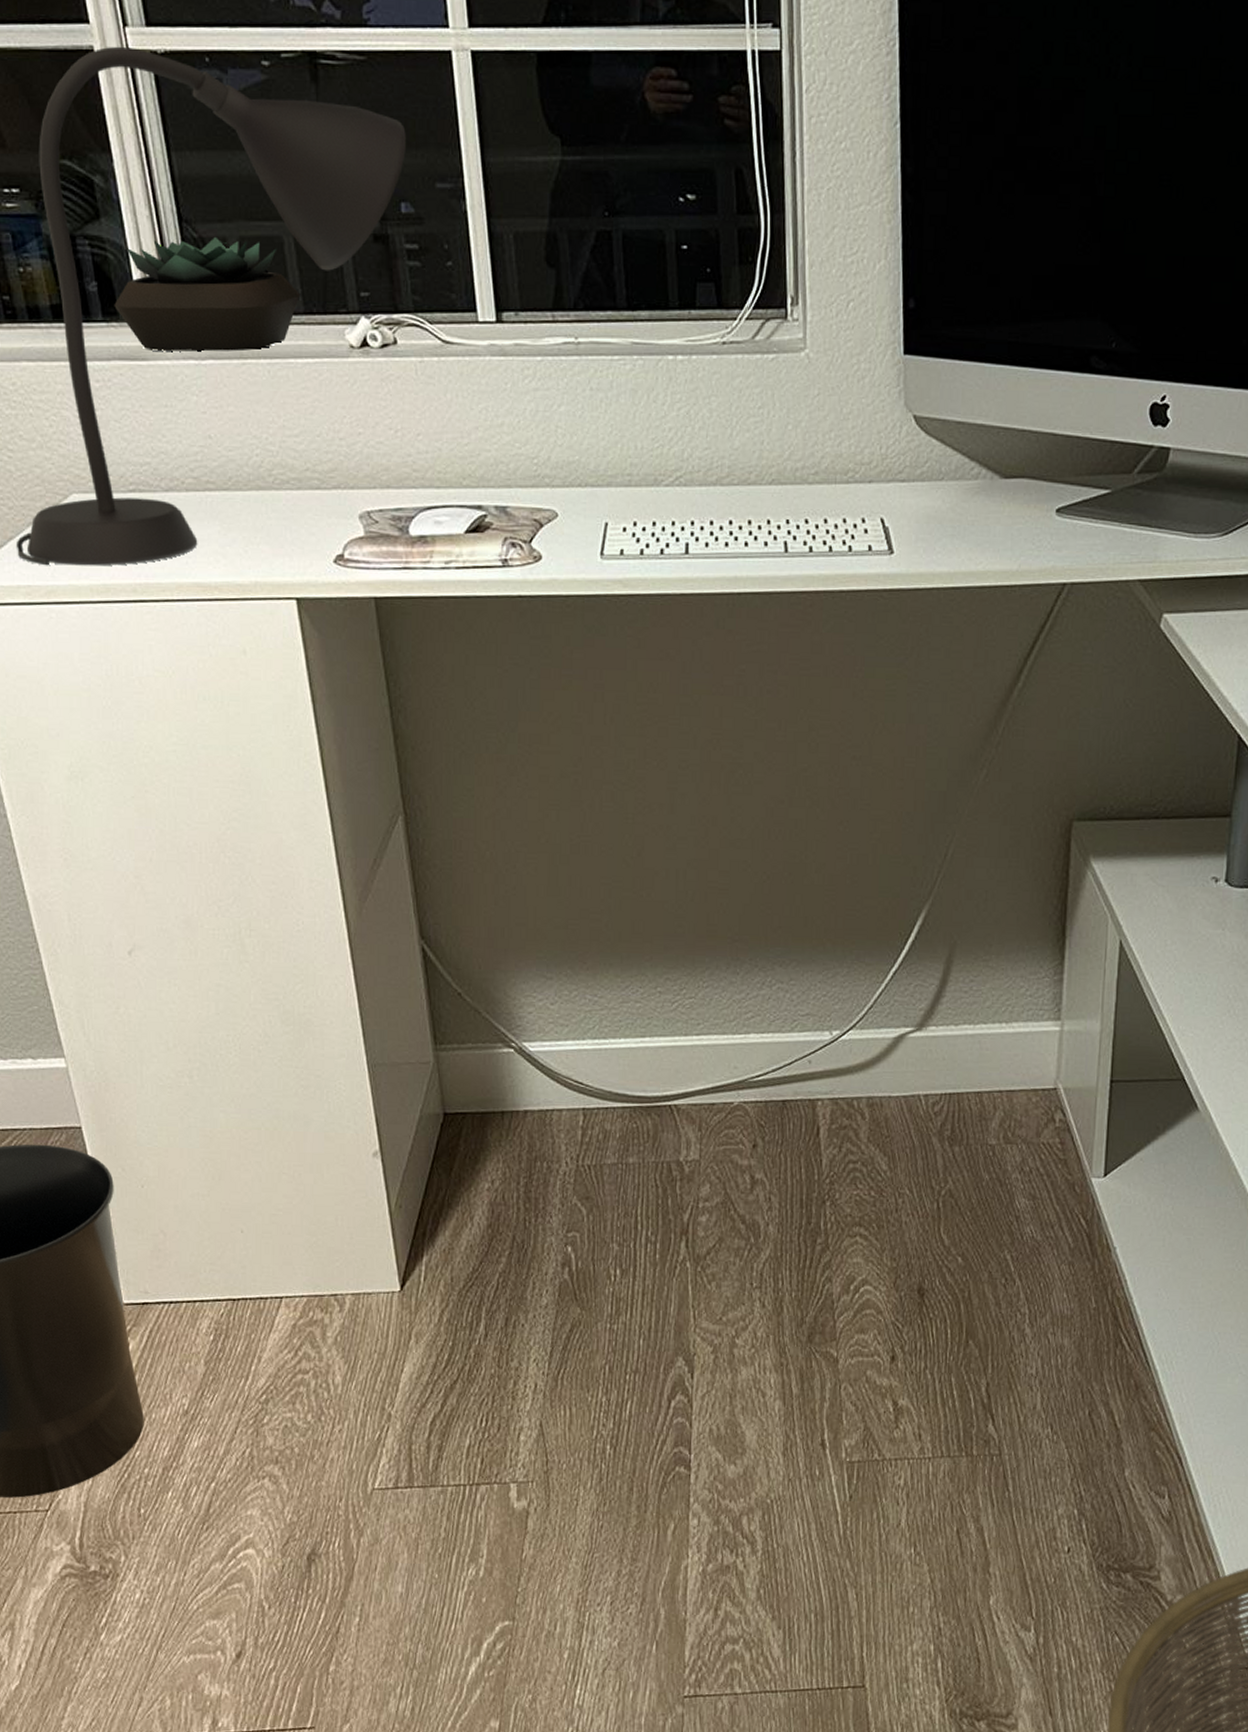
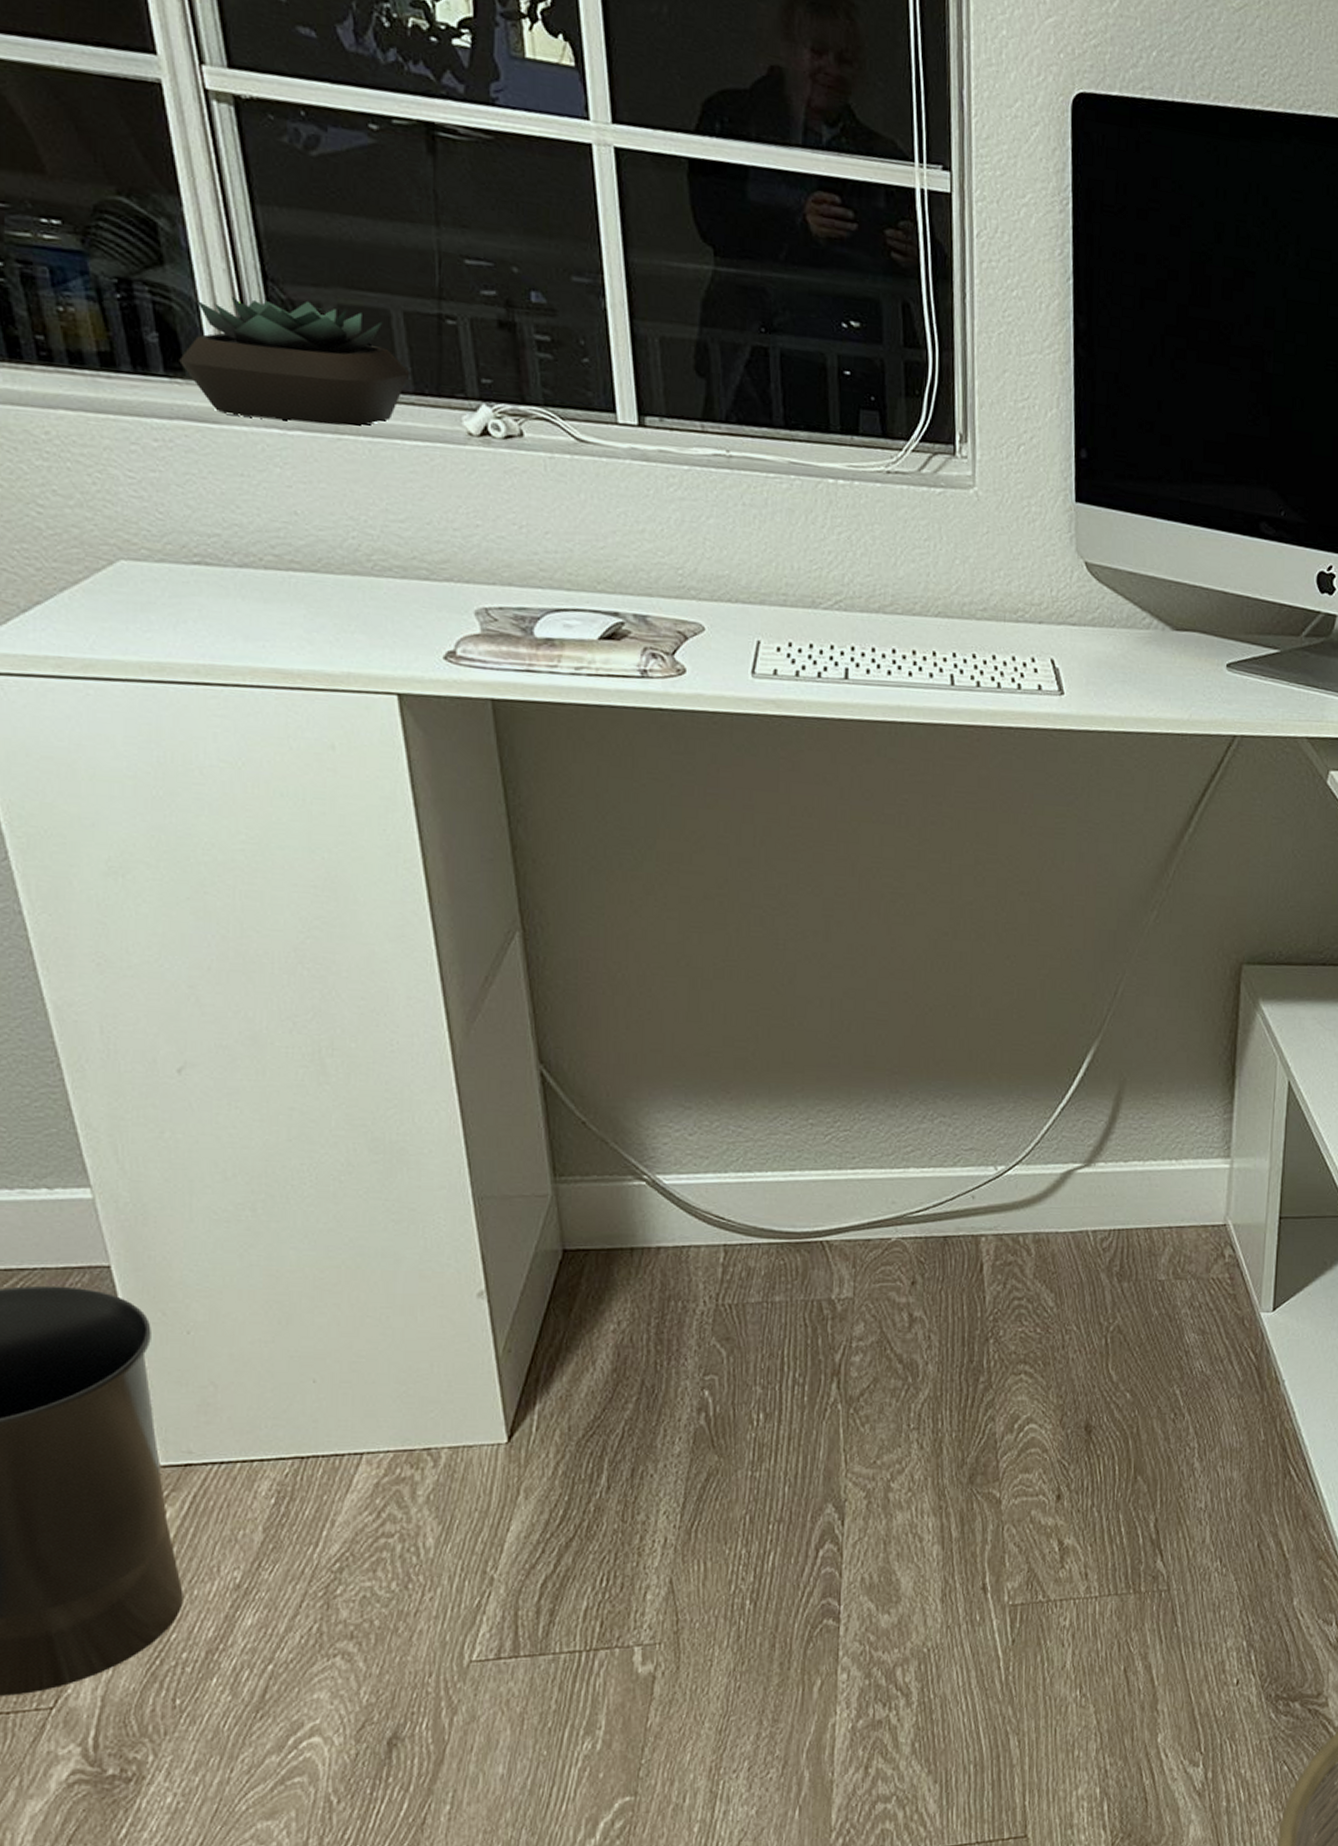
desk lamp: present [16,46,406,566] -> none [44,83,538,643]

